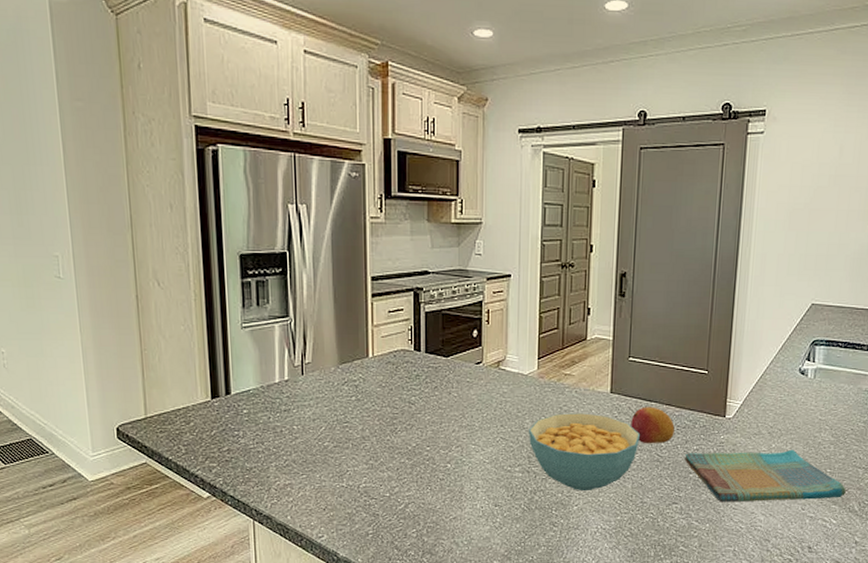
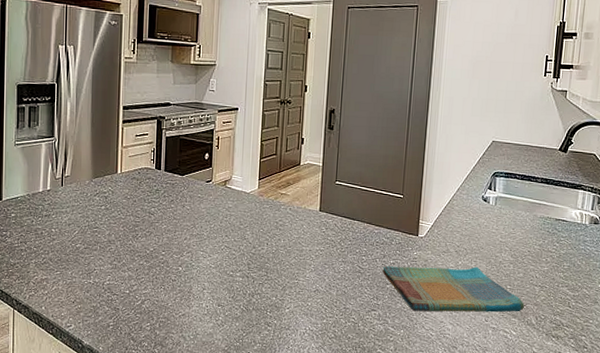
cereal bowl: present [528,413,640,492] -> none [248,227,344,296]
fruit: present [631,407,675,444] -> none [336,224,374,257]

